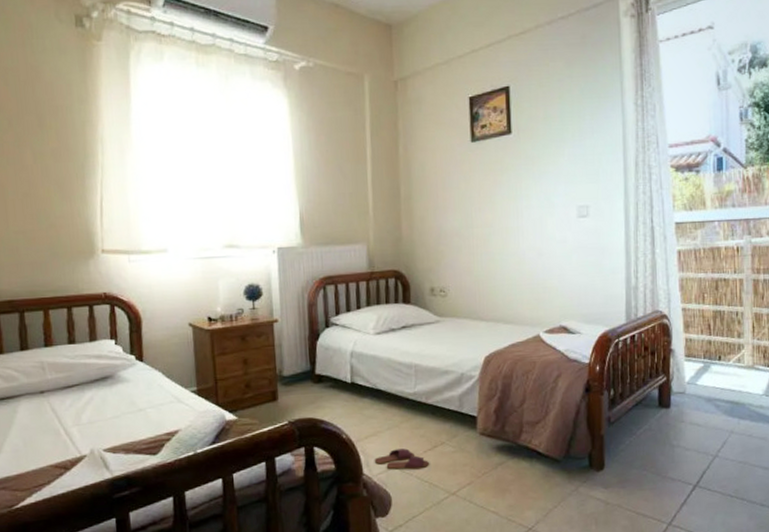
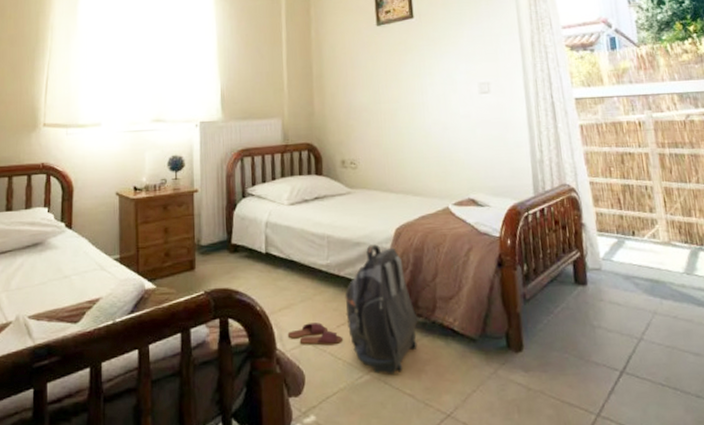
backpack: none [432,372,506,494] -> present [345,244,419,375]

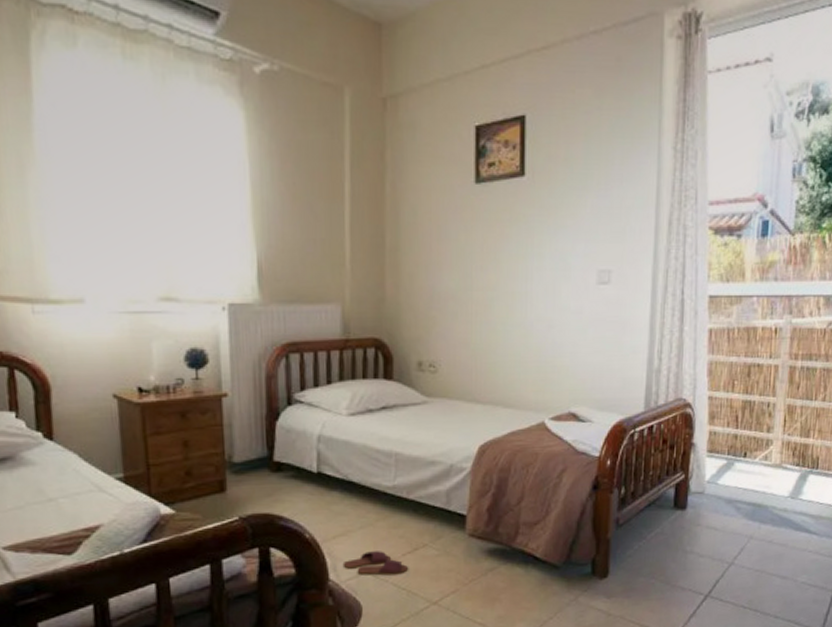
backpack: present [345,244,419,375] -> none [413,463,498,604]

